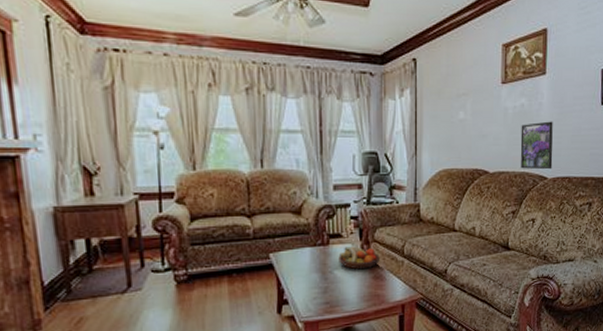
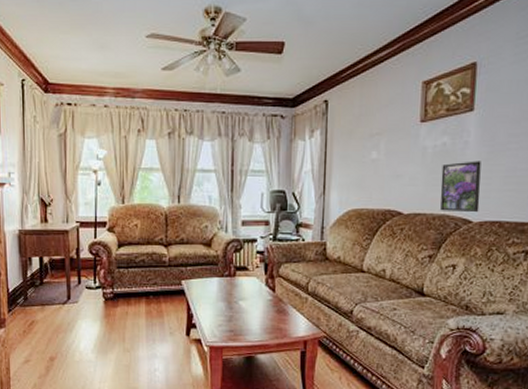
fruit bowl: present [338,245,380,270] -> none [244,278,284,303]

